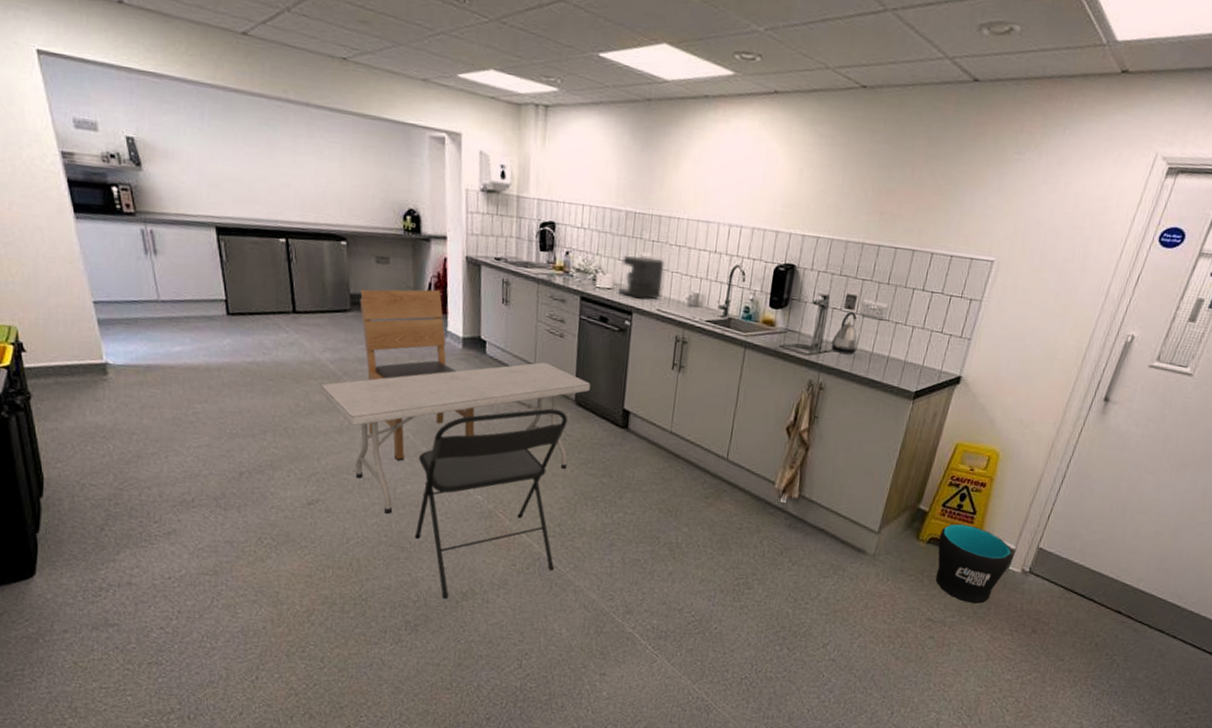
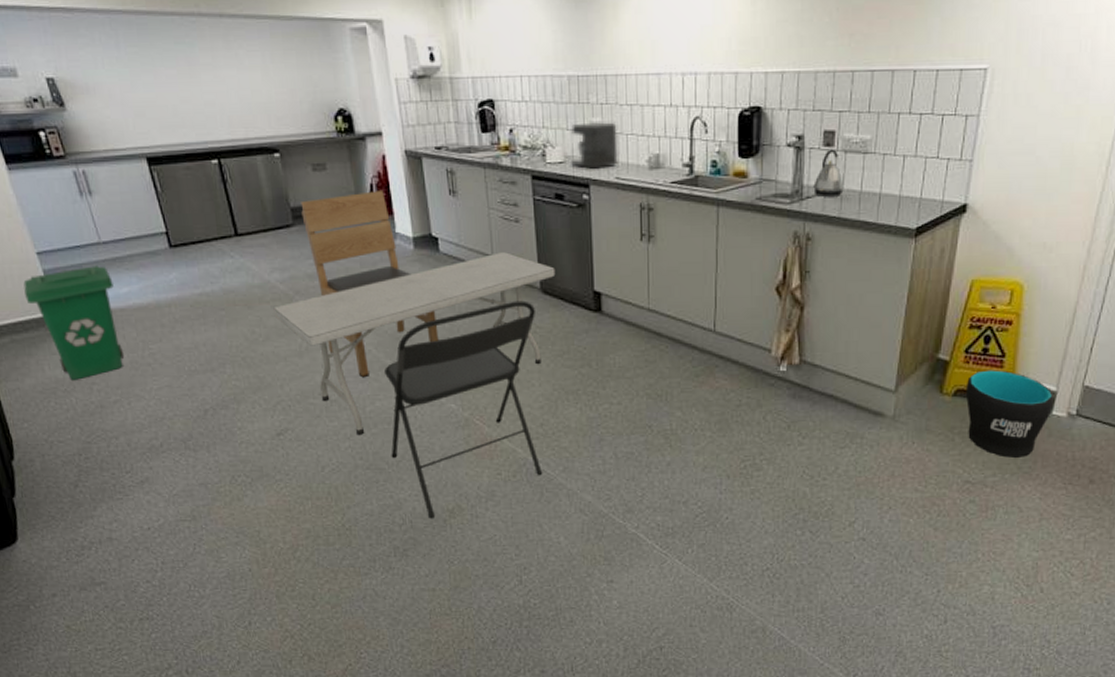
recycling bin: none [76,321,168,429] -> present [23,266,125,380]

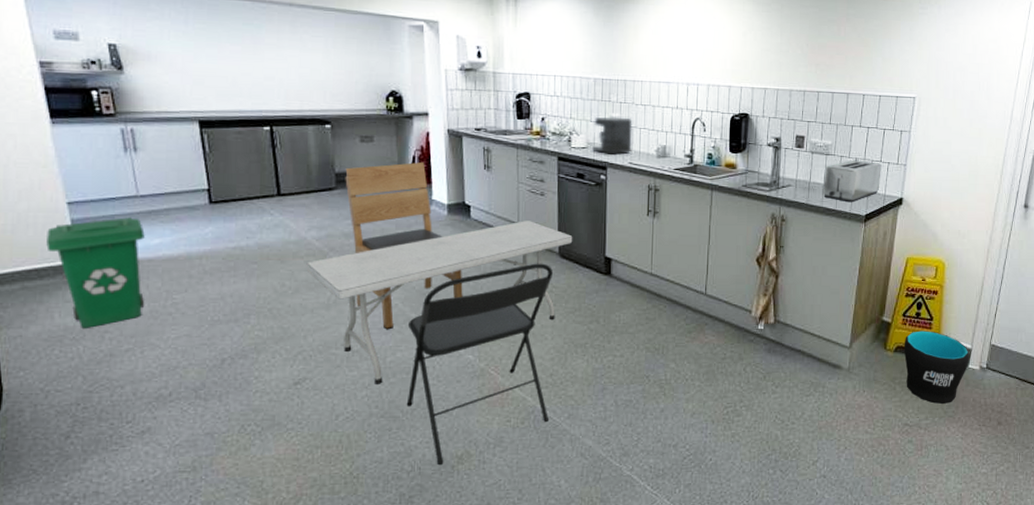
kettle: present [813,149,844,198] -> none [787,150,811,188]
toaster: none [860,158,939,213] -> present [823,160,882,203]

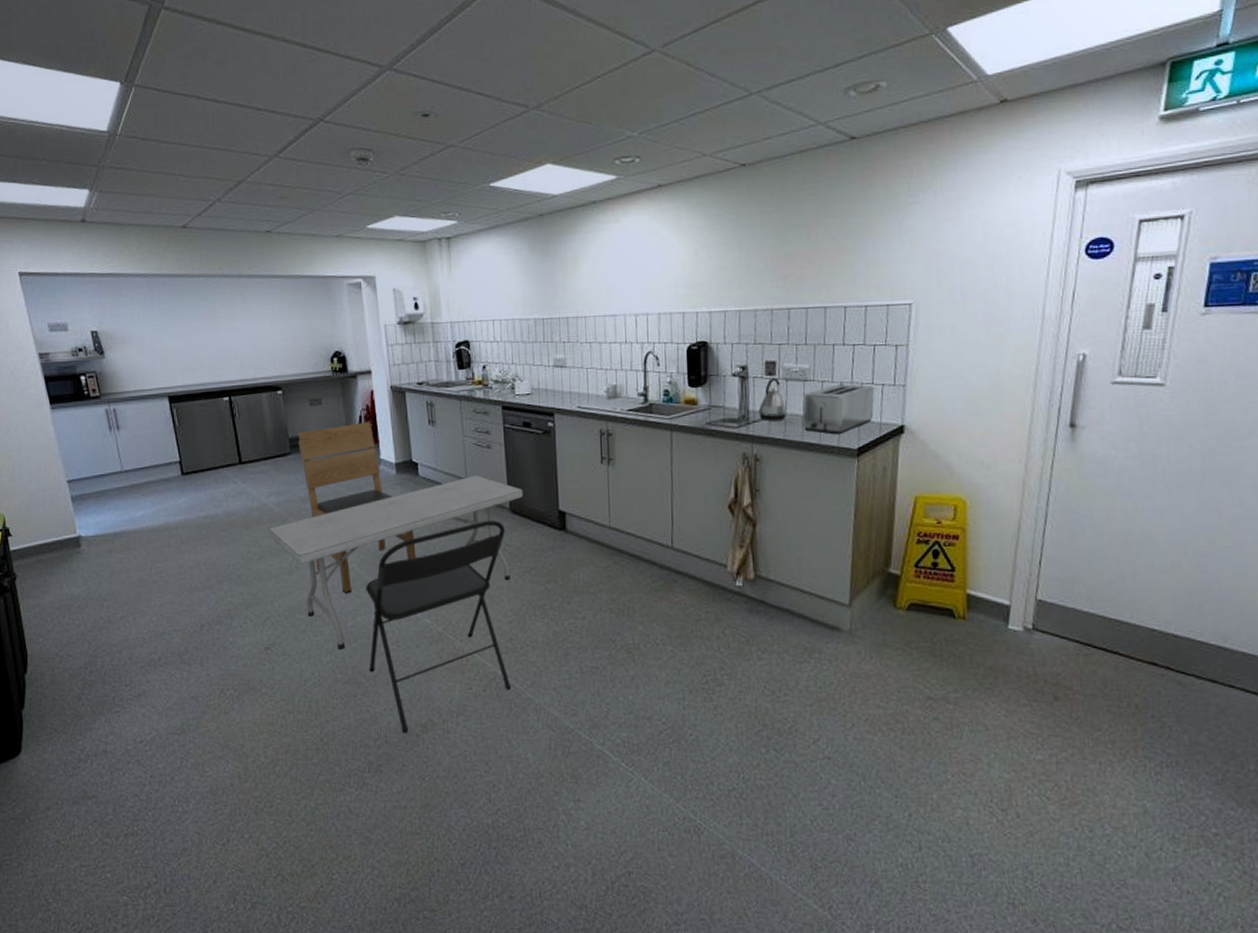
recycling bin: present [46,217,145,328] -> none [53,492,134,597]
coffee maker: present [592,116,633,155] -> none [537,358,579,399]
kettle: none [787,150,811,188] -> present [758,377,787,422]
cup sleeve: present [903,331,969,404] -> none [919,584,1008,673]

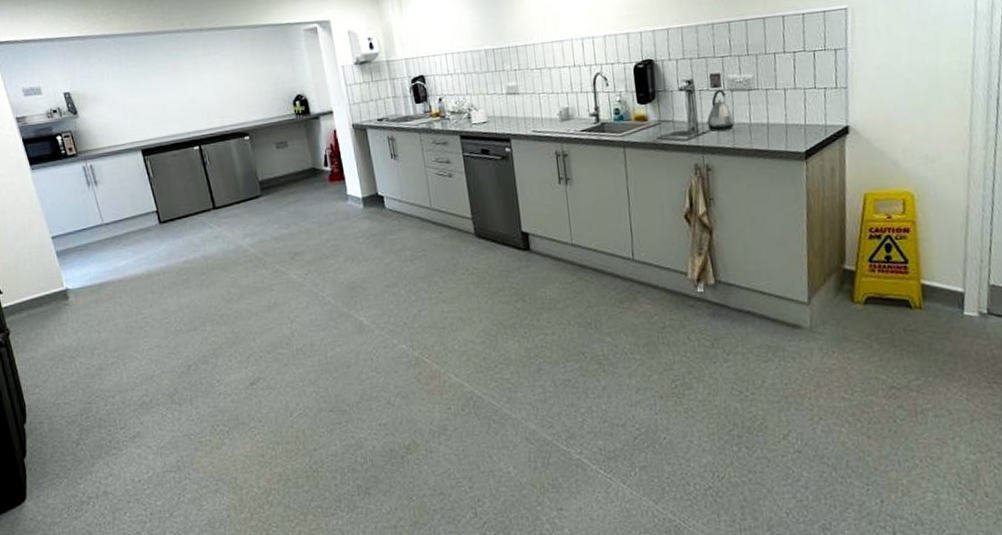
folding table: present [269,475,524,649] -> none [246,204,487,380]
chair: present [298,421,416,594] -> none [267,159,389,327]
folding chair: present [366,520,511,733] -> none [342,245,488,455]
toaster: present [803,384,874,435] -> none [749,90,818,140]

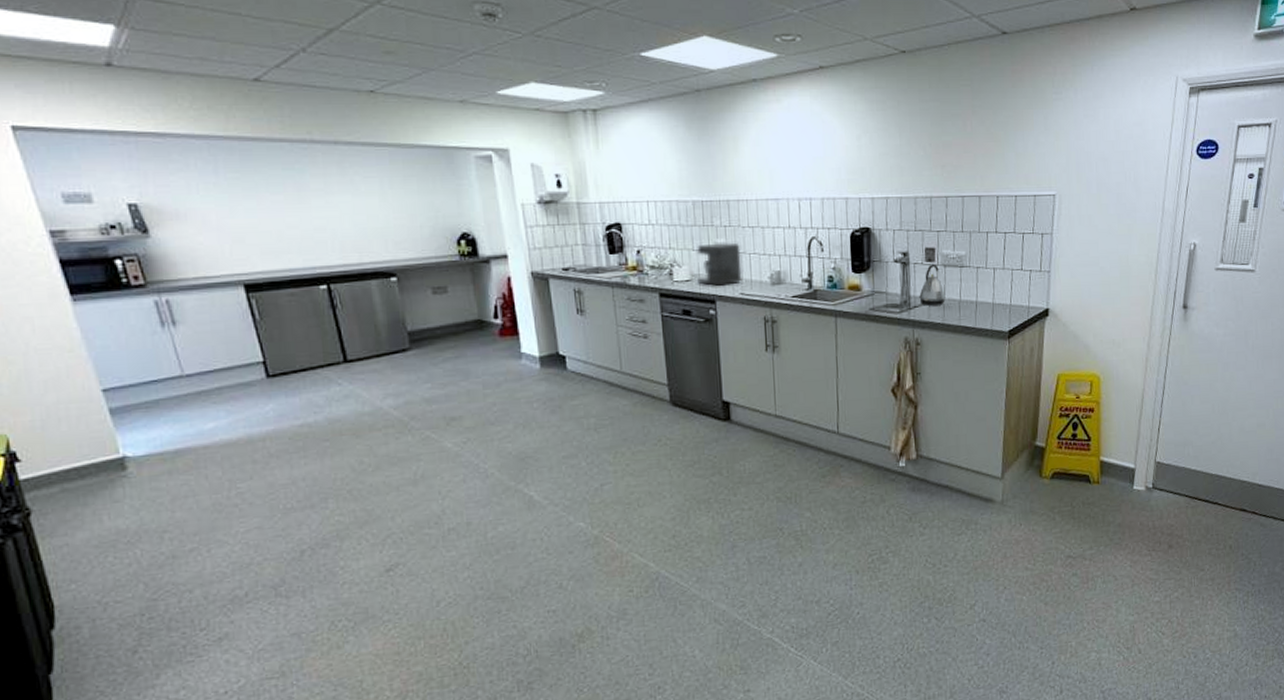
coffee maker: none [491,85,534,126] -> present [697,243,742,286]

